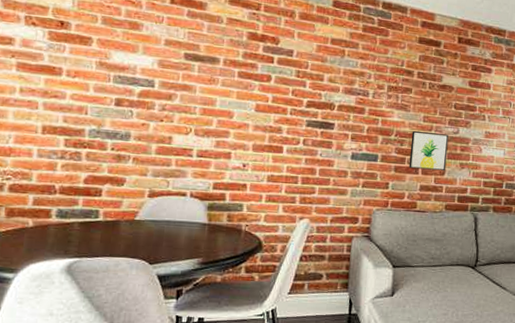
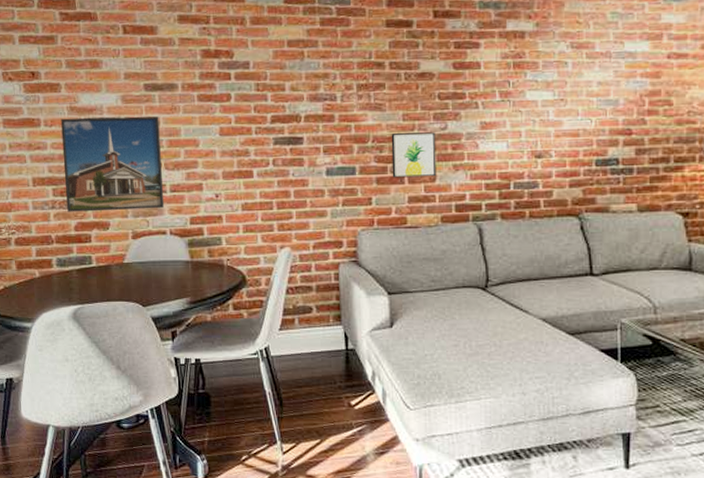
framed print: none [78,71,196,172] -> present [61,116,165,212]

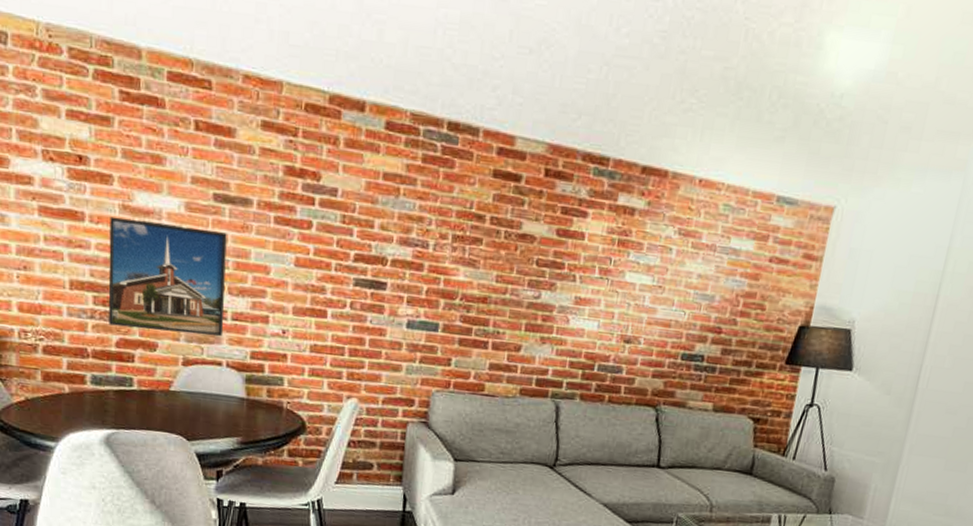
wall art: present [391,132,437,178] -> none [476,294,528,347]

